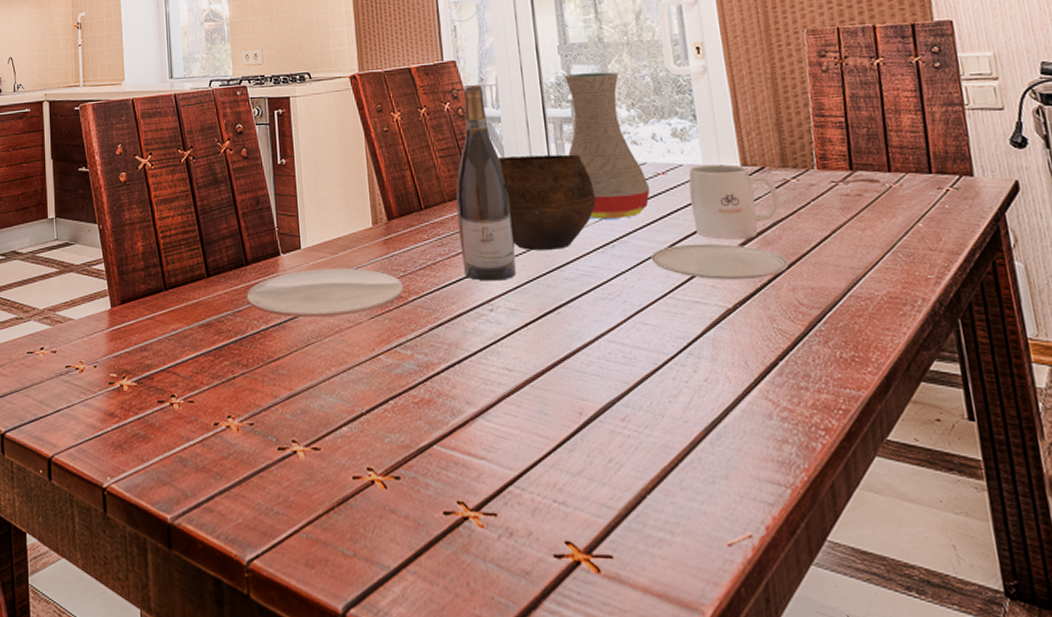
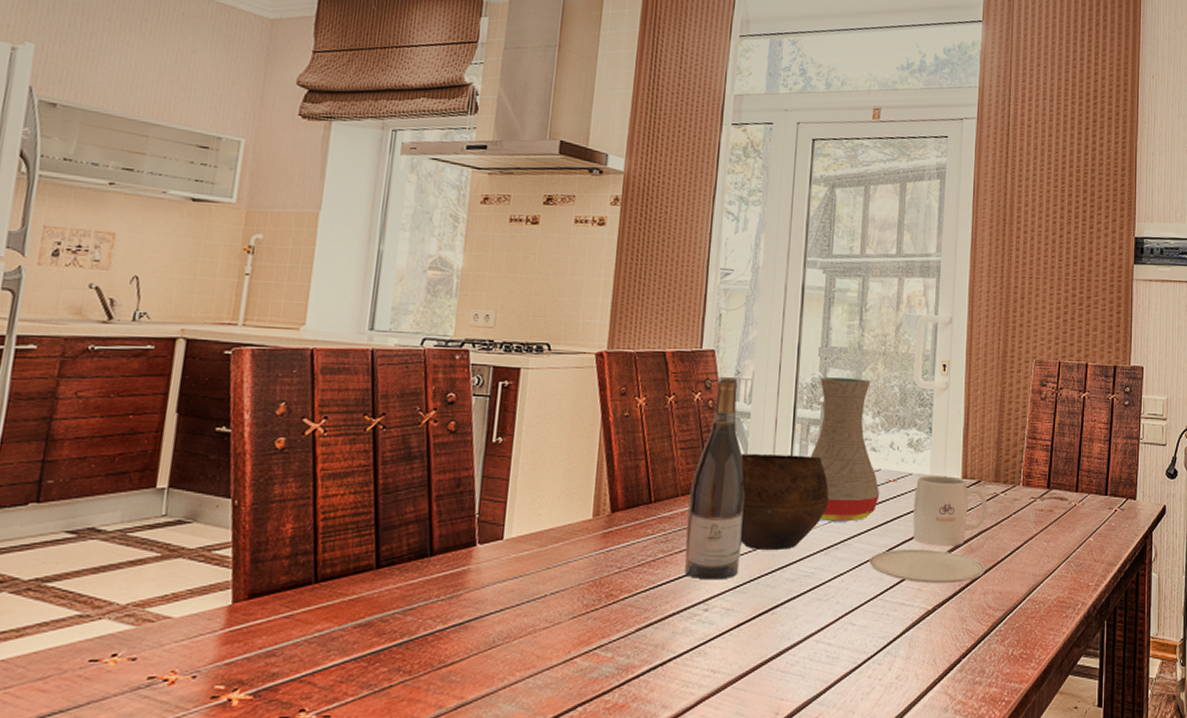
plate: present [246,268,404,318] -> none [424,563,616,617]

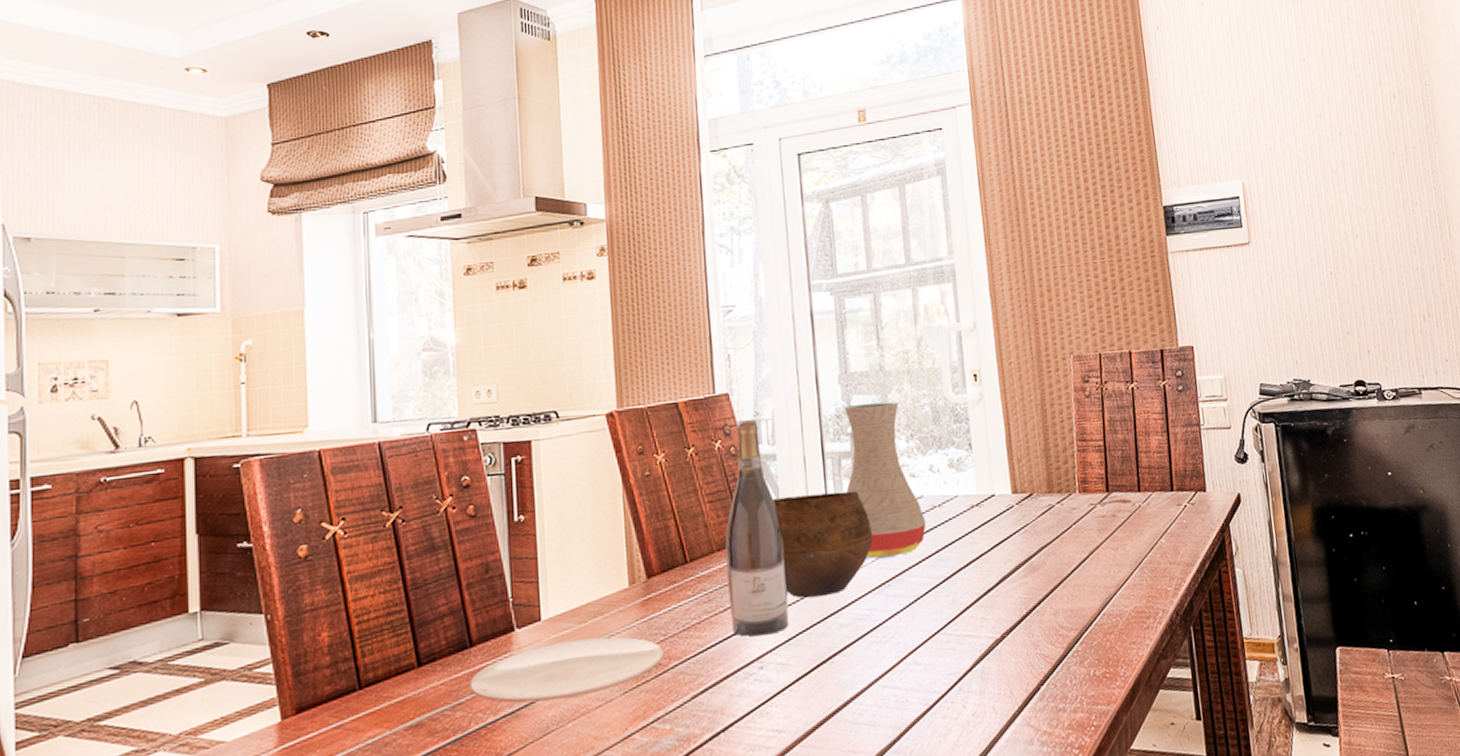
plate: none [424,563,616,617] -> present [469,636,664,704]
plate: present [868,549,986,584] -> none [924,573,1052,611]
mug: present [912,476,988,547] -> none [963,493,1045,571]

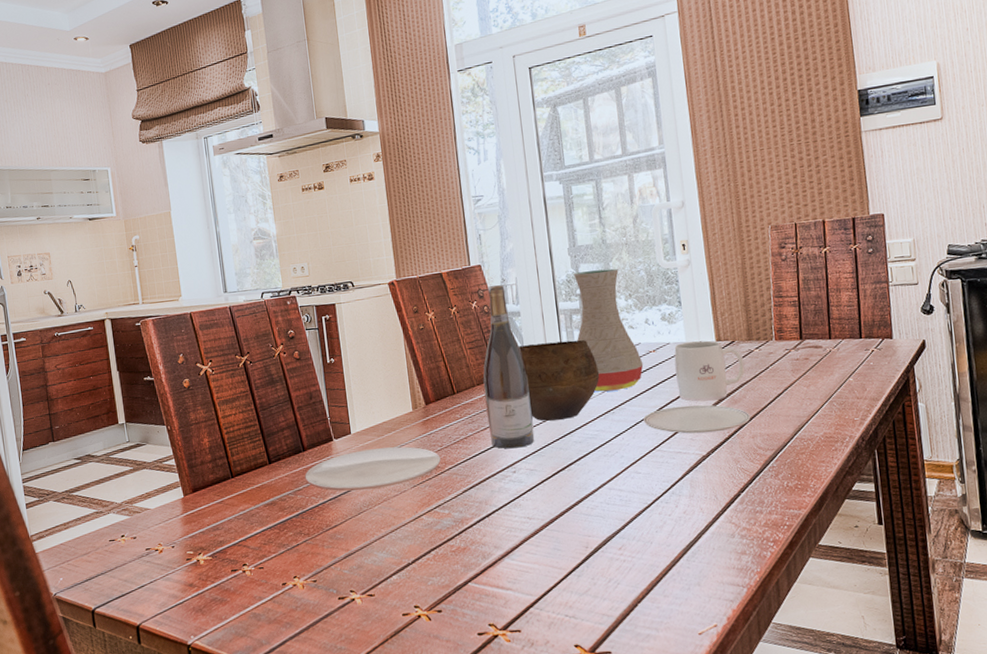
plate: none [924,573,1052,611] -> present [643,404,751,434]
mug: none [963,493,1045,571] -> present [674,340,745,402]

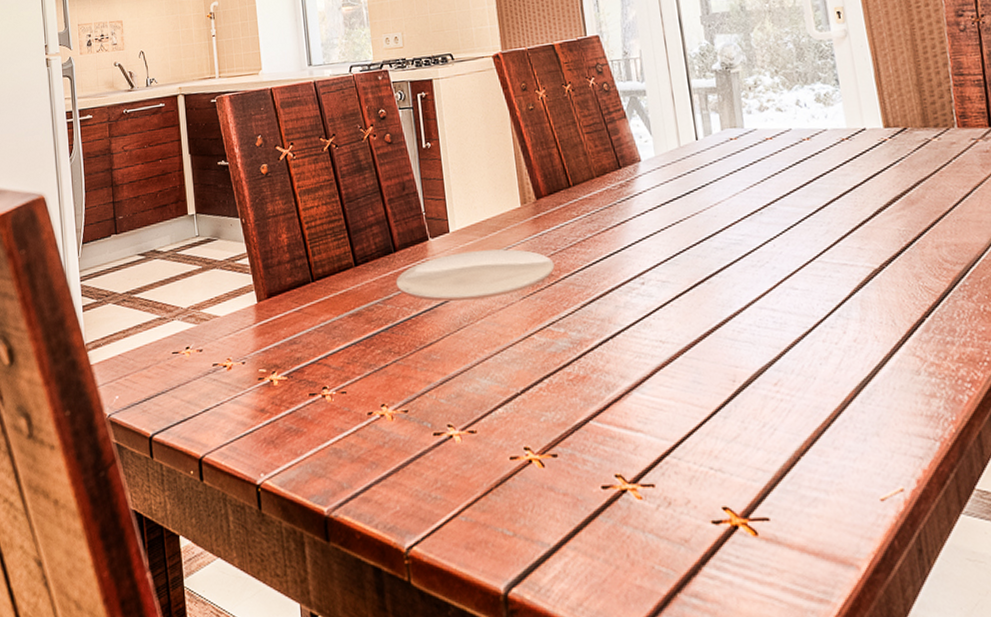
wine bottle: present [483,285,535,449] -> none [603,59,667,255]
bowl: present [519,340,600,421] -> none [645,124,743,222]
vase: present [573,268,644,392] -> none [707,40,796,188]
plate: present [643,404,751,434] -> none [797,205,933,241]
mug: present [674,340,745,402] -> none [833,127,922,202]

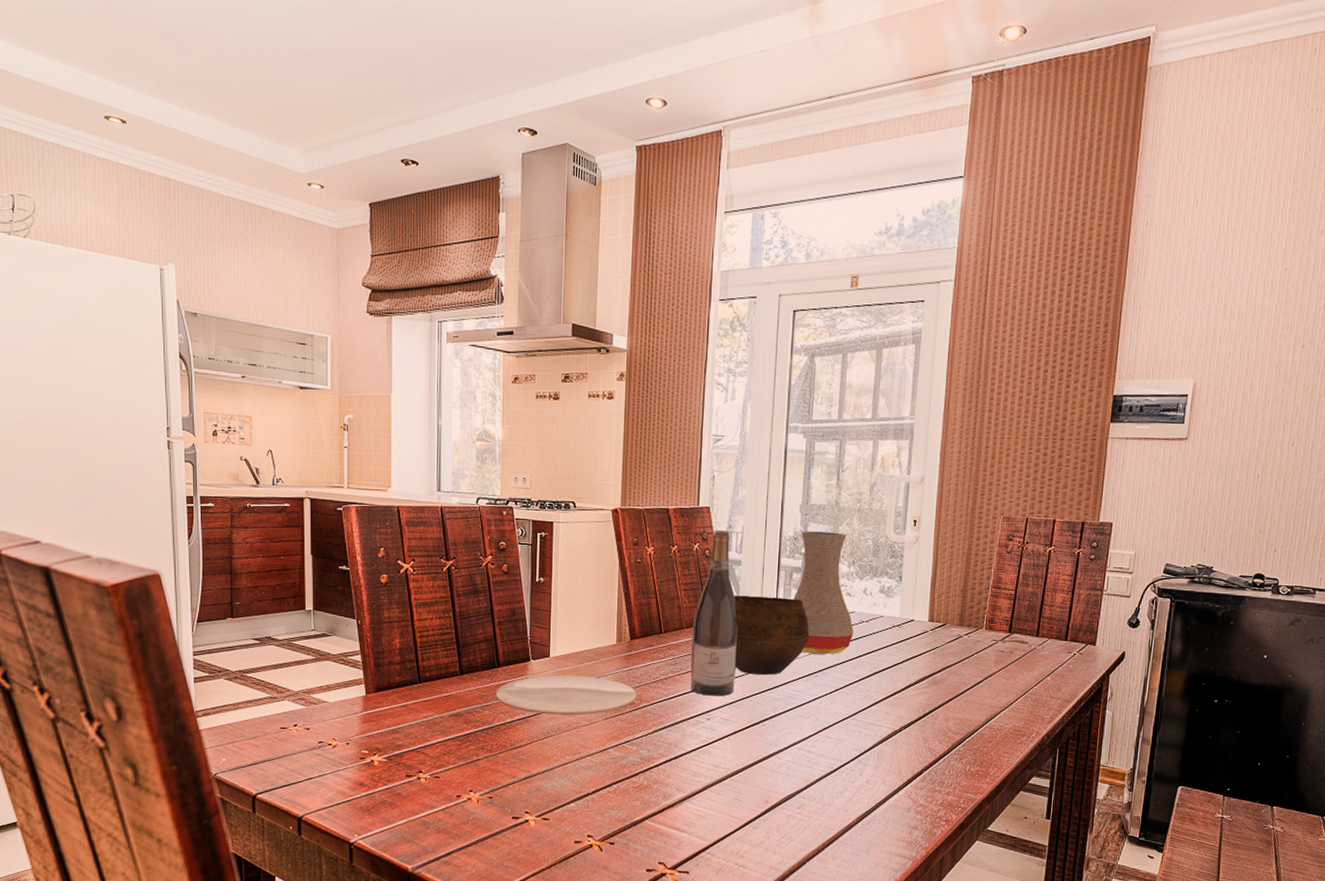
wine bottle: none [603,59,667,255] -> present [690,530,739,696]
bowl: none [645,124,743,222] -> present [734,595,810,675]
vase: none [707,40,796,188] -> present [793,531,854,655]

